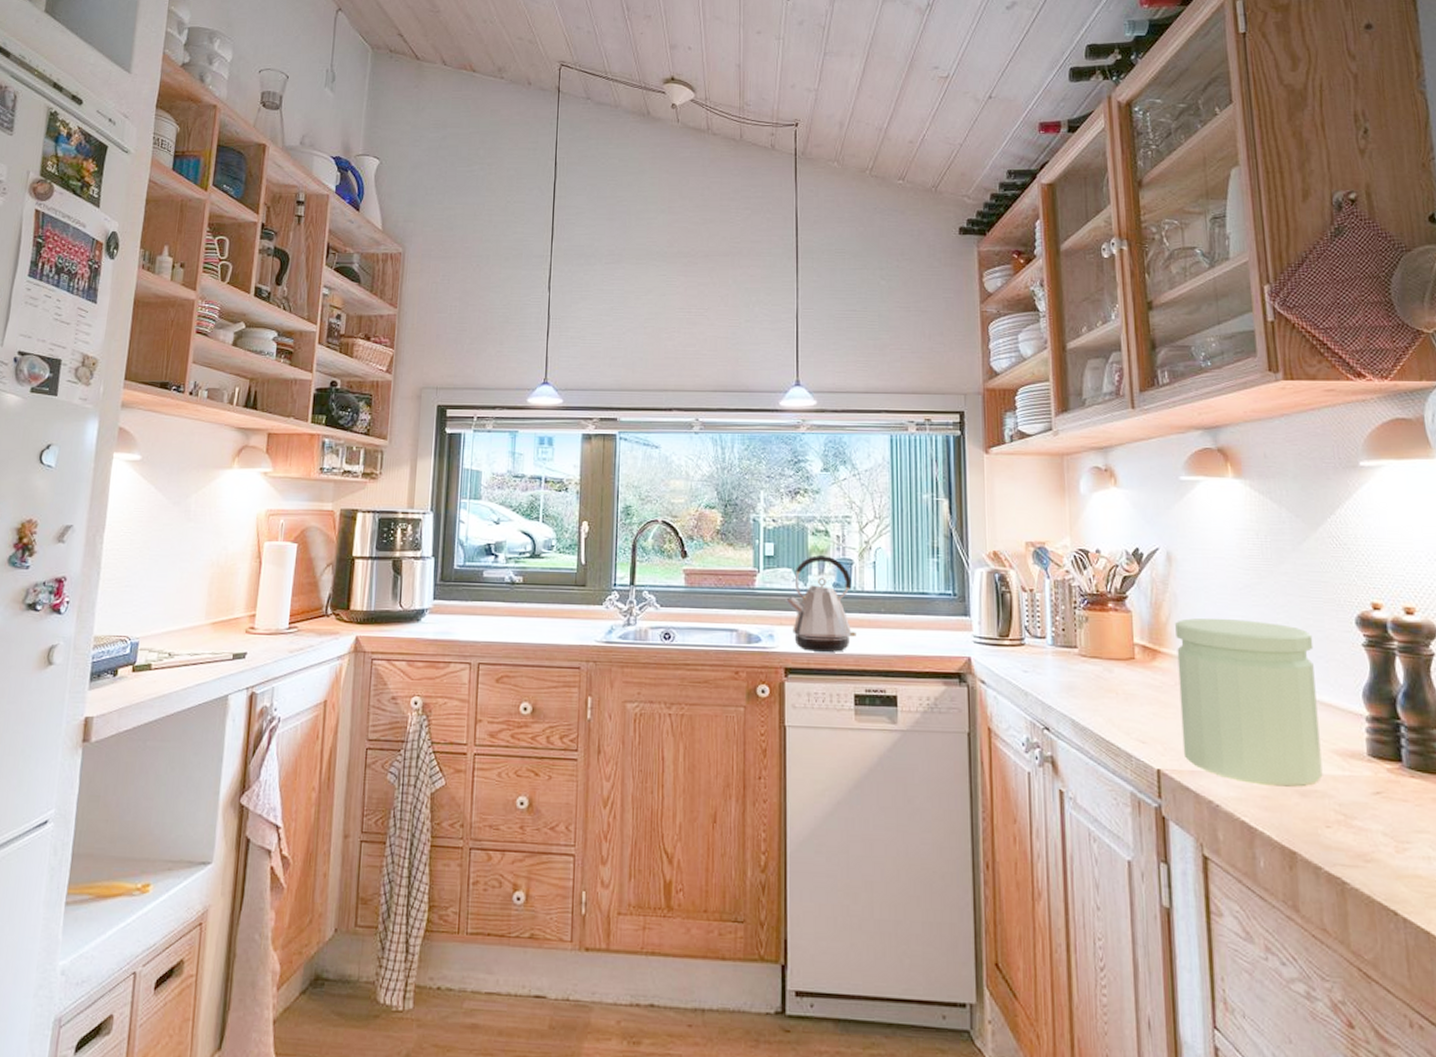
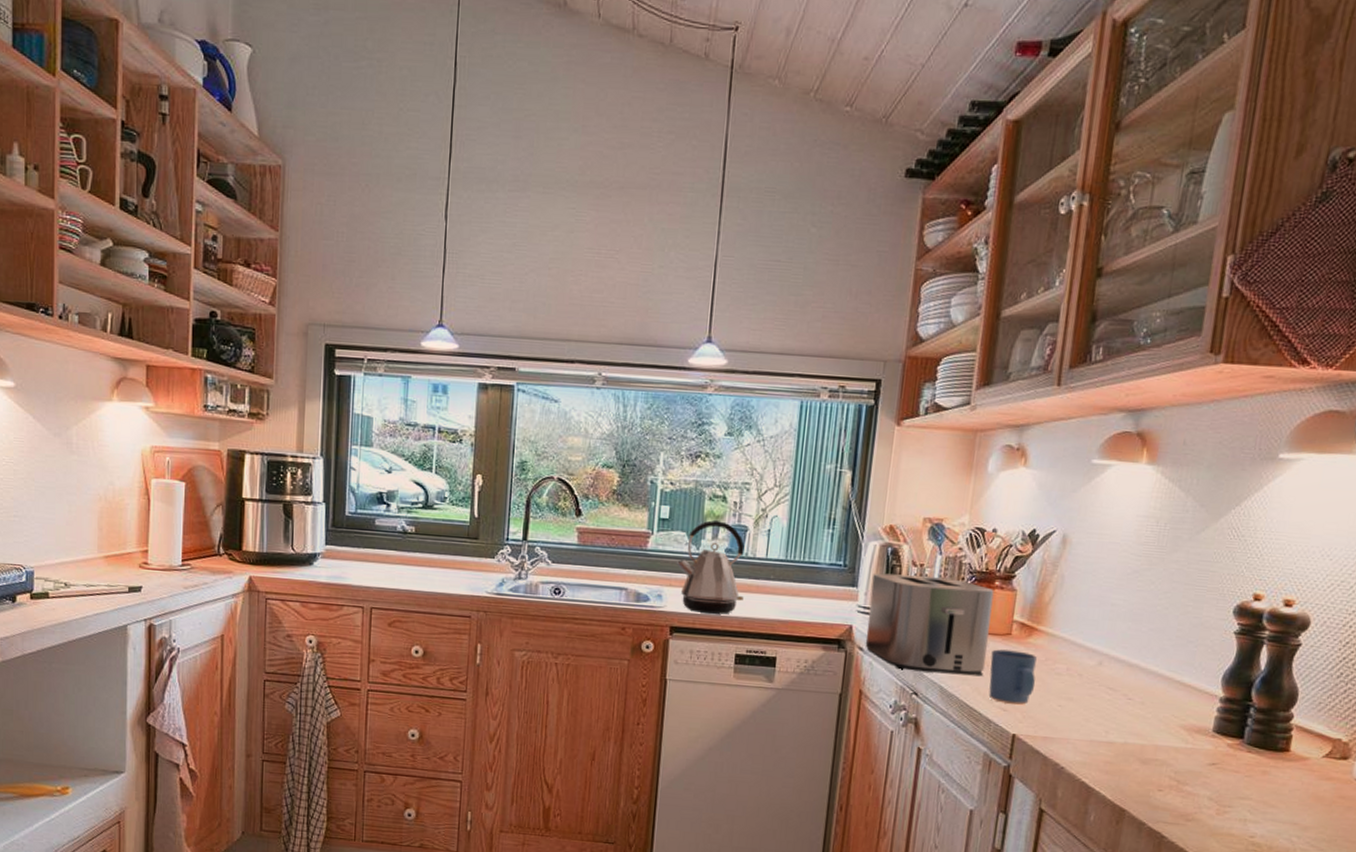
toaster: none [984,600,1115,706] -> present [865,573,994,677]
mug: none [1118,675,1169,737] -> present [988,649,1037,705]
jar: present [1175,618,1323,787] -> none [1040,599,1188,756]

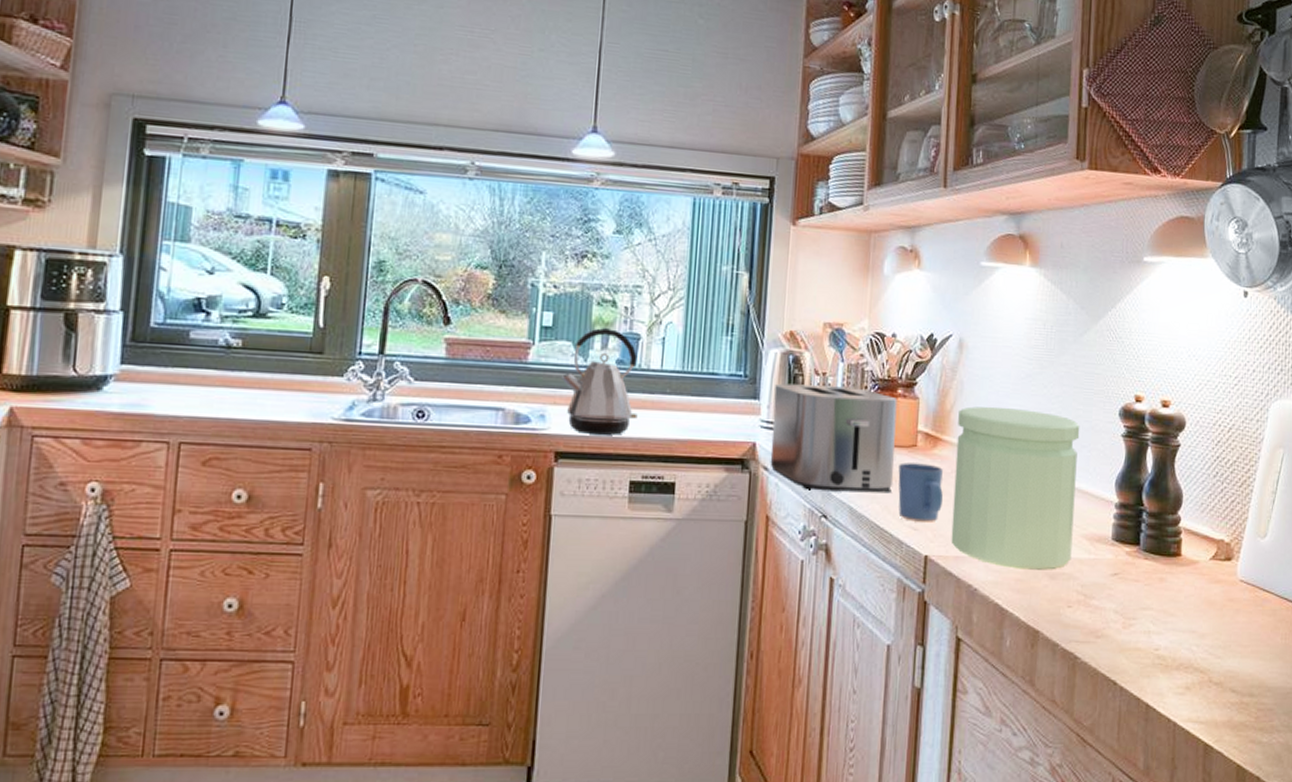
jar: none [1040,599,1188,756] -> present [951,406,1080,570]

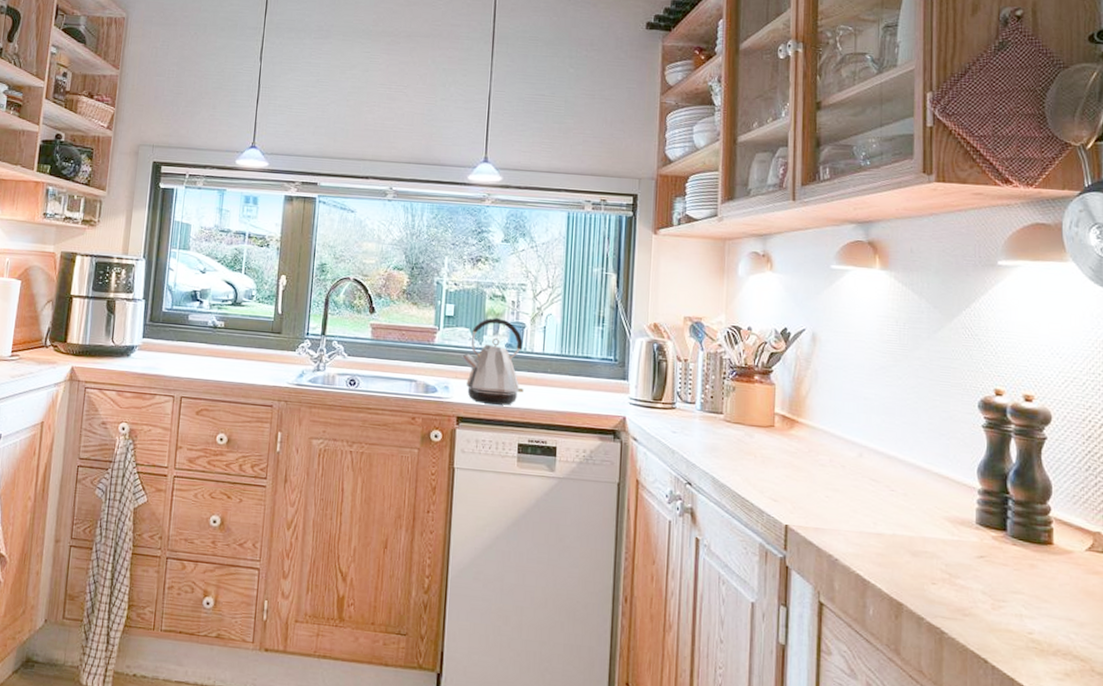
toaster: present [770,383,897,494] -> none [638,367,754,467]
mug: present [898,462,943,524] -> none [757,440,801,496]
jar: present [951,406,1080,570] -> none [810,393,938,548]

